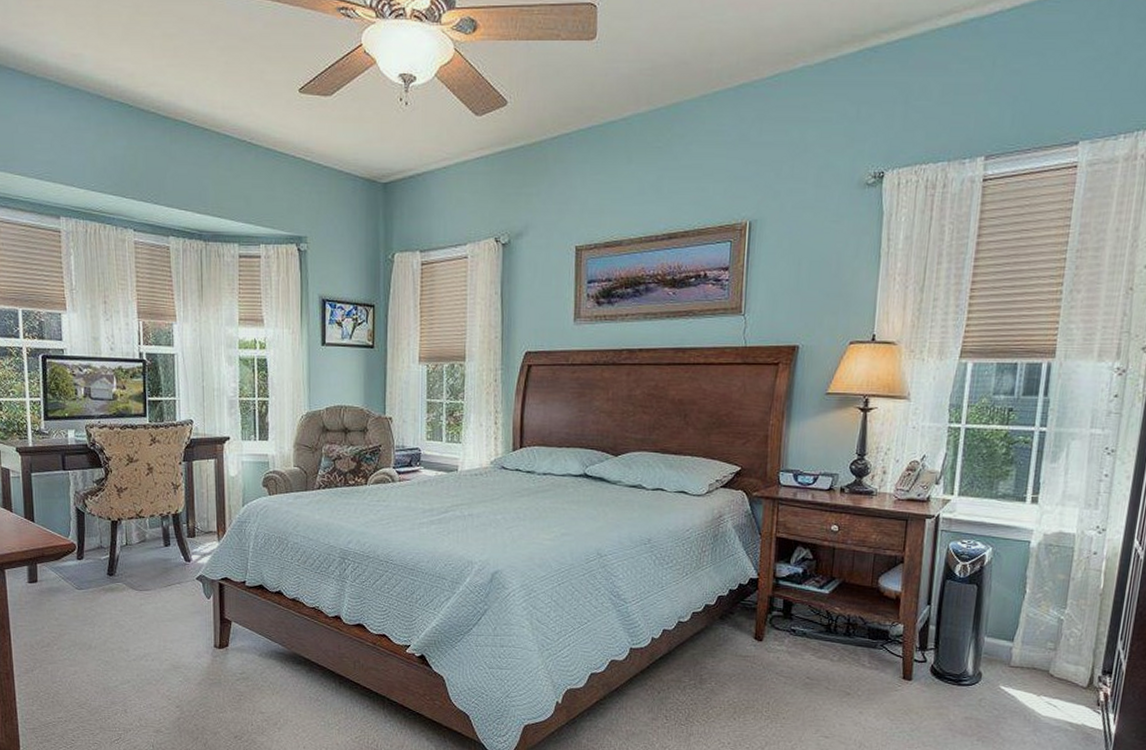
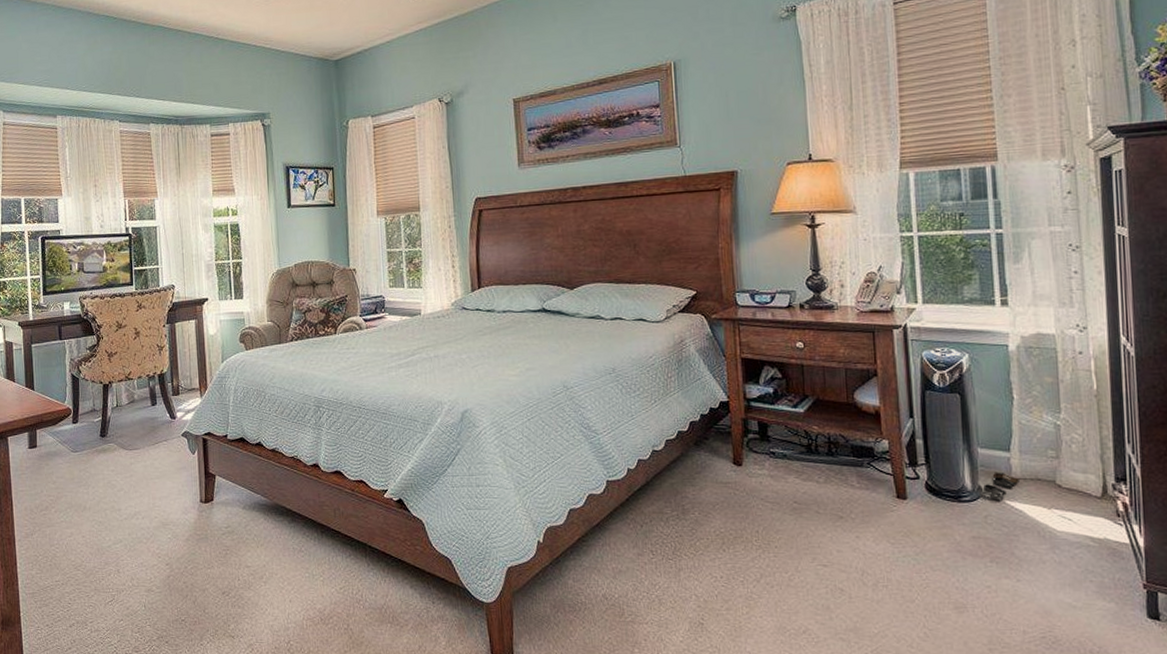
shoe: none [979,659,1017,686] -> present [979,472,1019,500]

